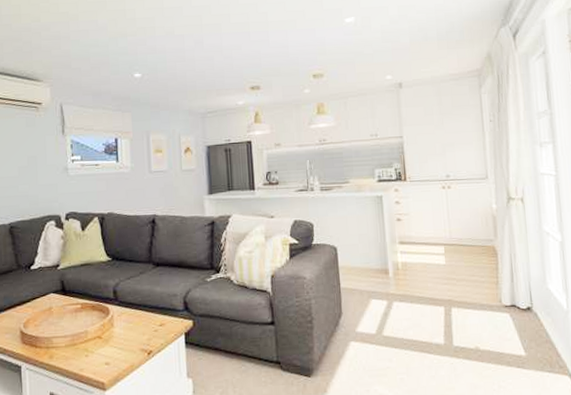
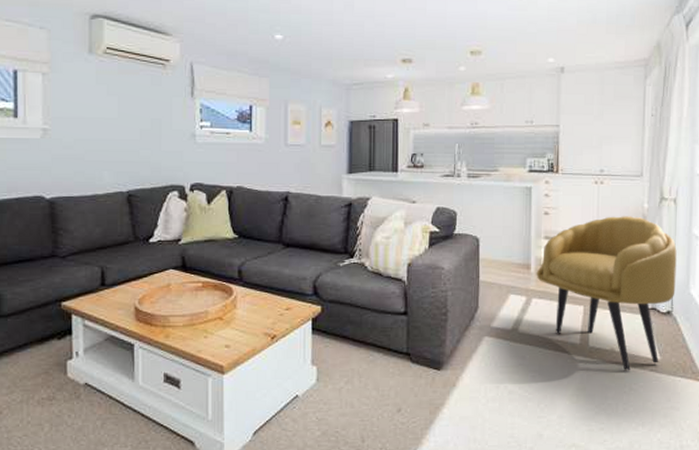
armchair: none [394,217,533,369] -> present [536,216,677,371]

